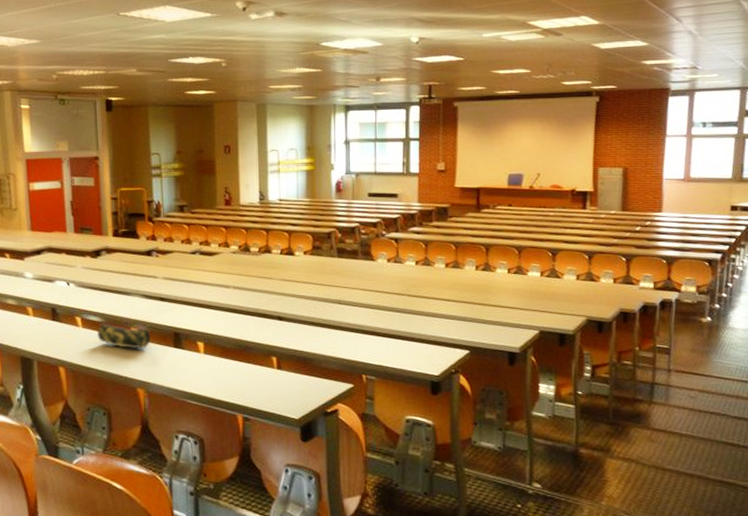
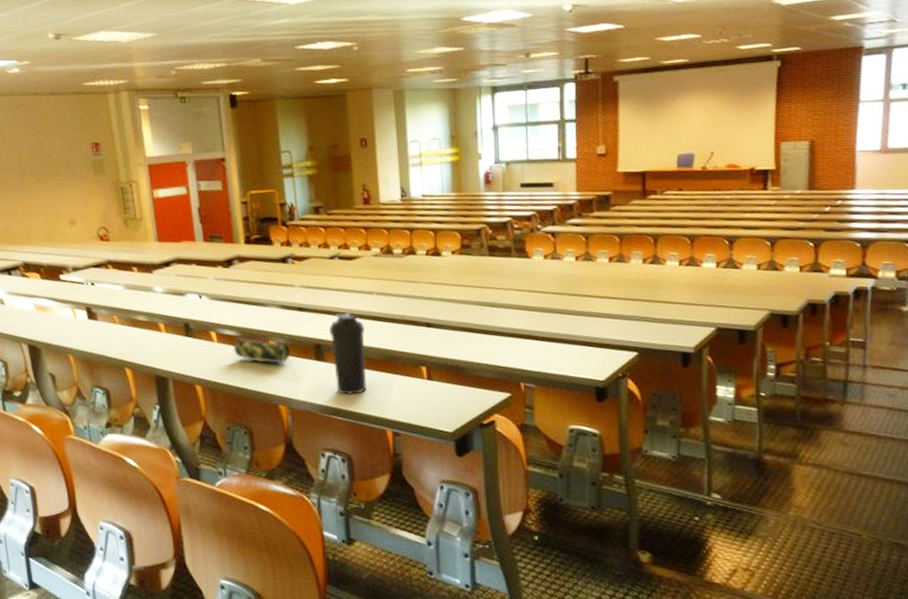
water bottle: none [187,304,221,381] -> present [328,312,366,395]

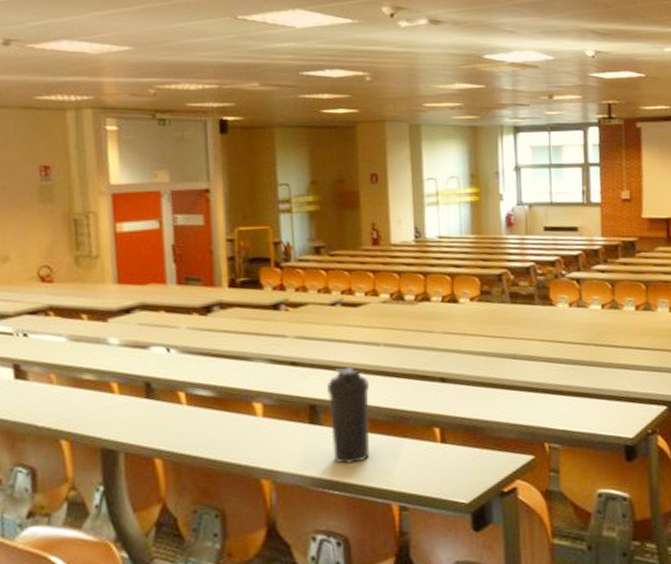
pencil case: present [233,337,290,363] -> none [206,397,278,429]

